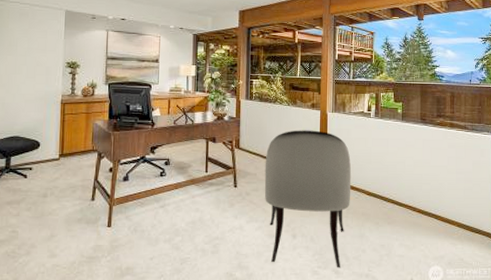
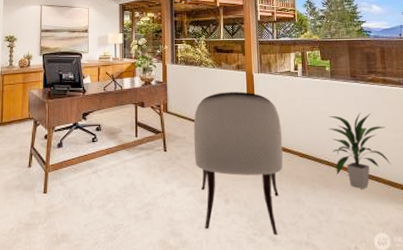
indoor plant: none [396,154,450,226] -> present [328,112,391,189]

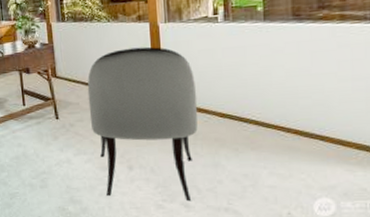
indoor plant: present [328,112,391,189] -> none [258,59,344,150]

